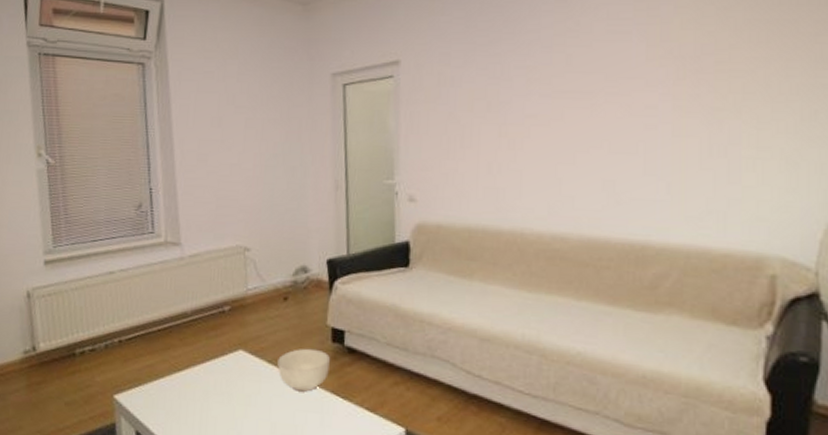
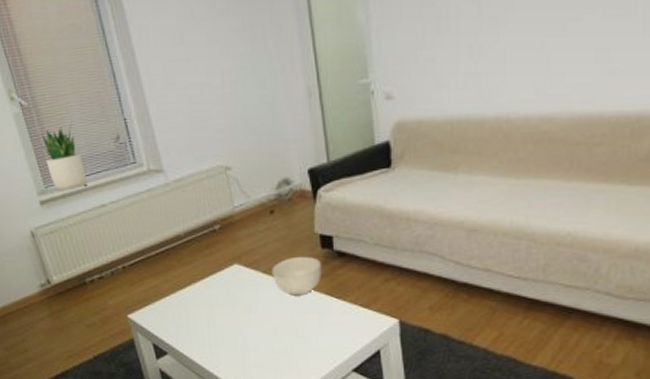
planter: none [58,187,100,254] -> present [40,124,88,192]

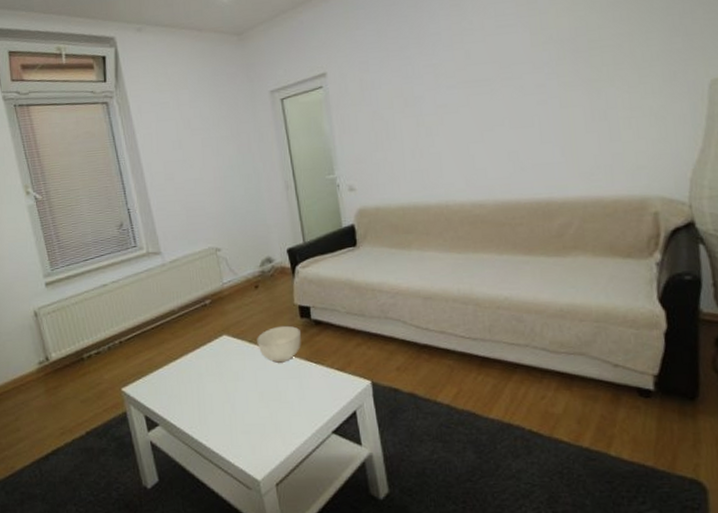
planter: present [40,124,88,192] -> none [50,214,91,274]

